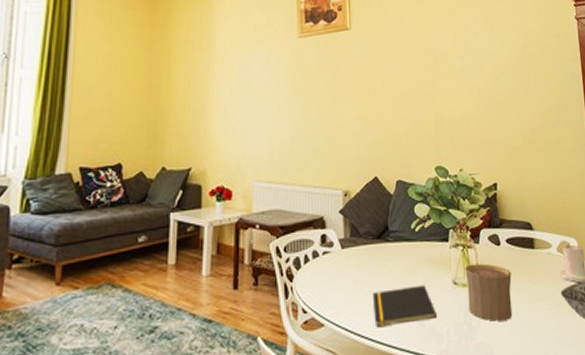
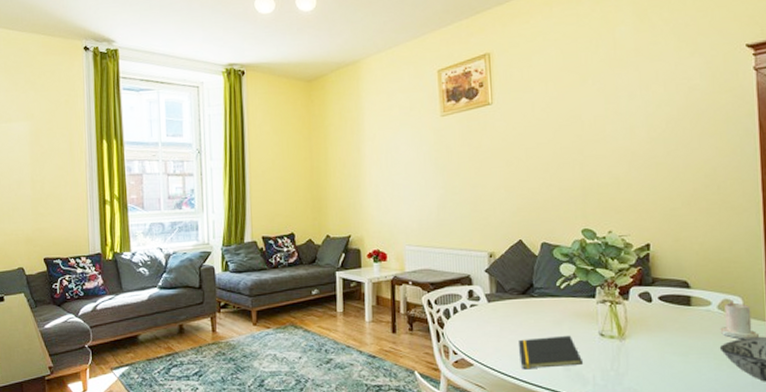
cup: present [465,263,513,321] -> none [613,318,664,370]

